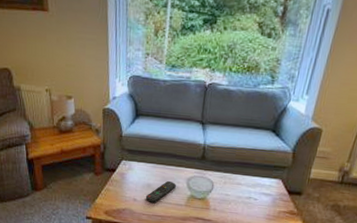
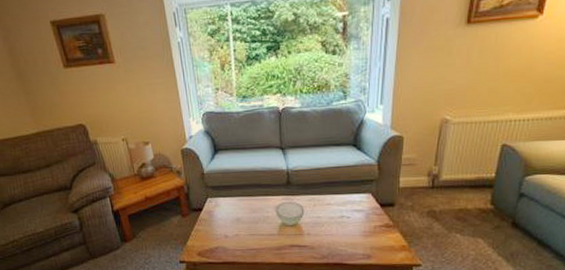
remote control: present [145,180,176,204] -> none [236,211,266,237]

